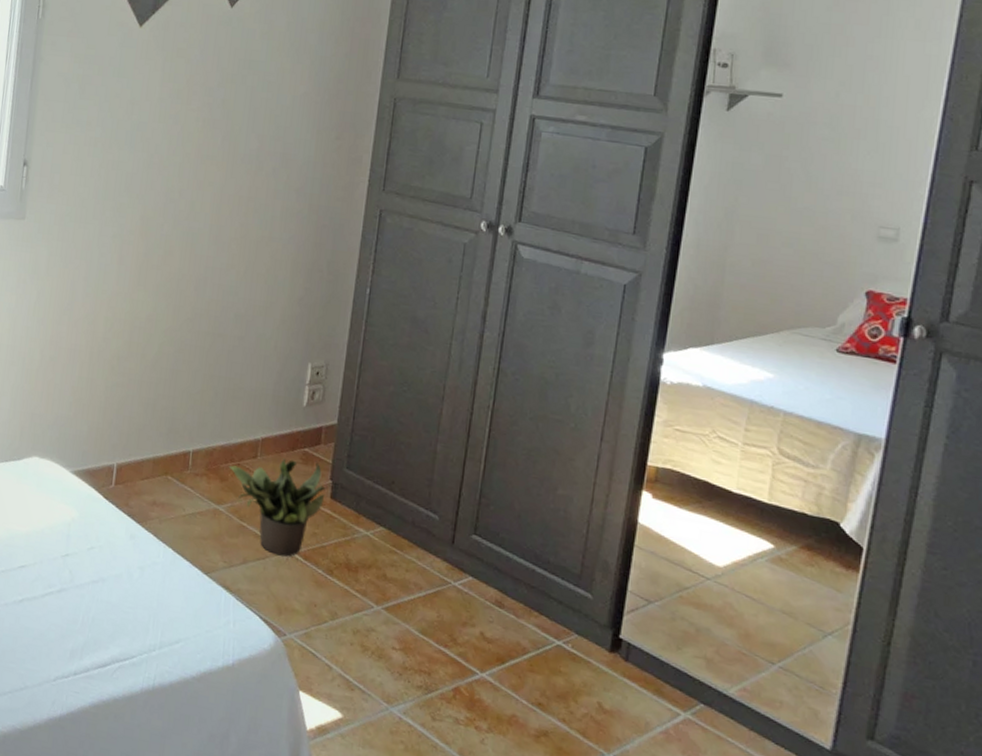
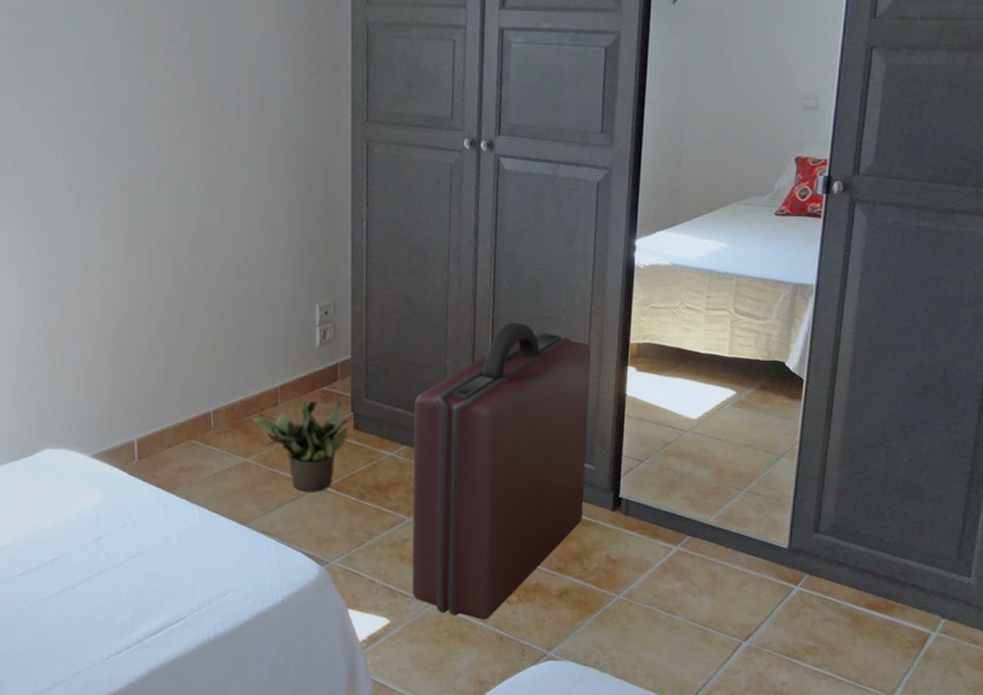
briefcase: none [370,417,601,743] -> present [412,322,592,620]

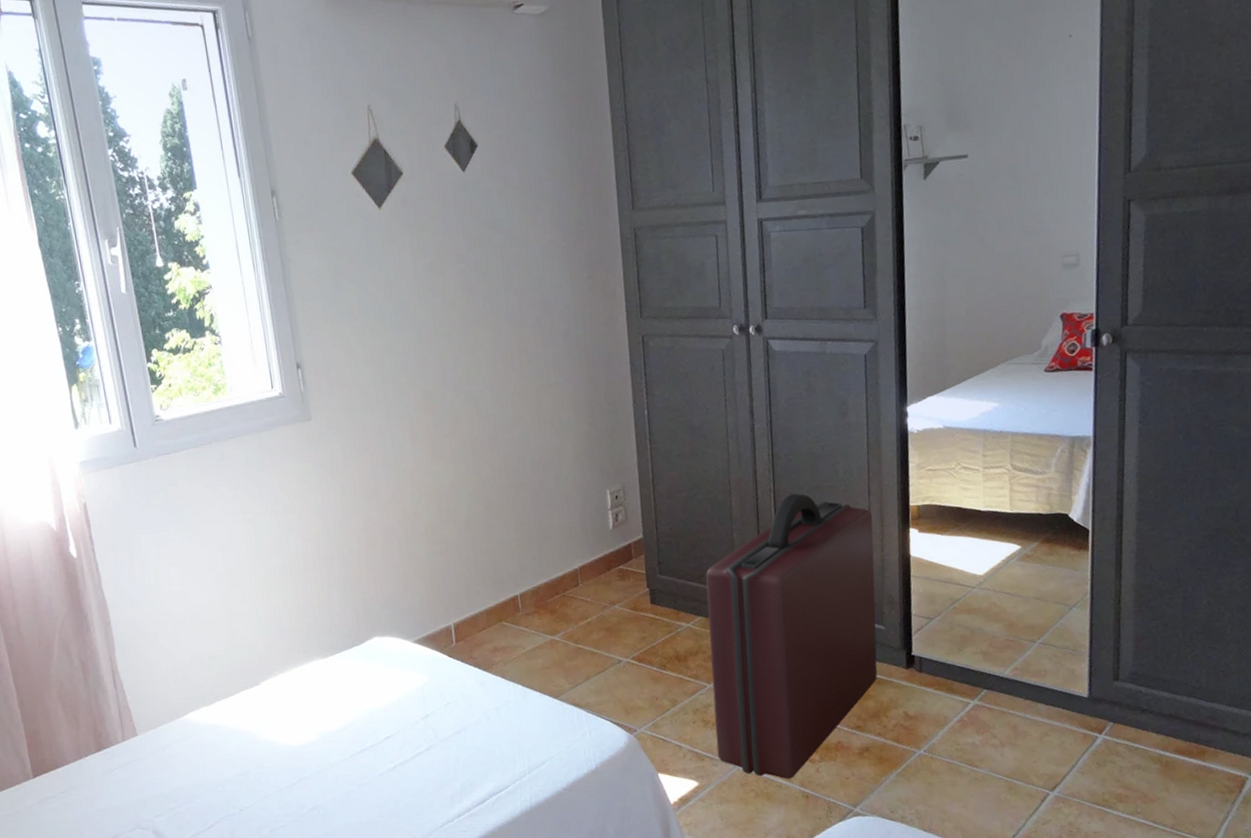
potted plant: present [251,397,350,492] -> none [555,574,646,665]

